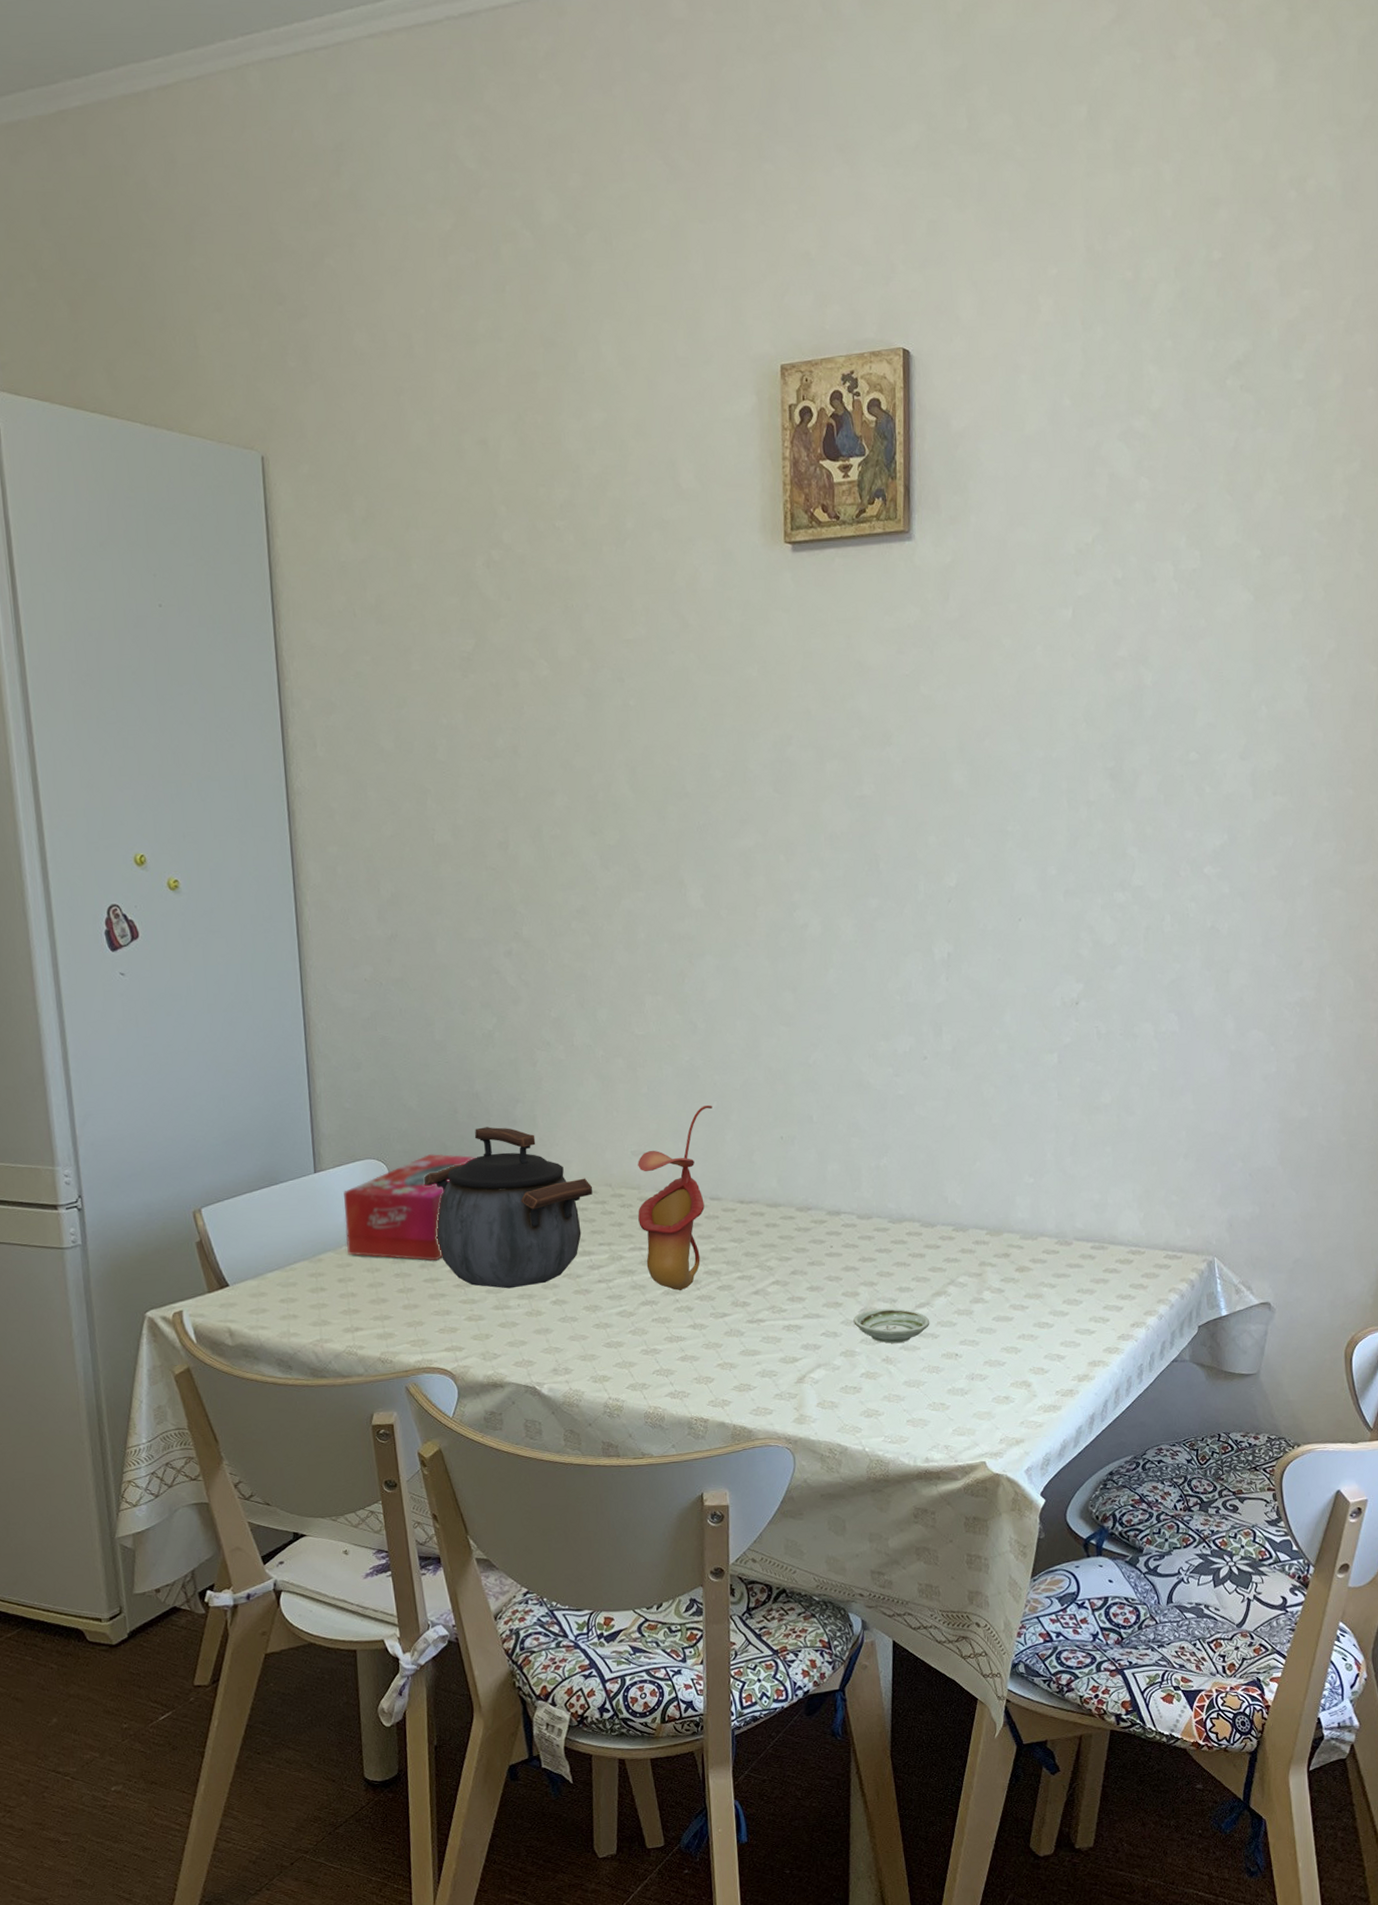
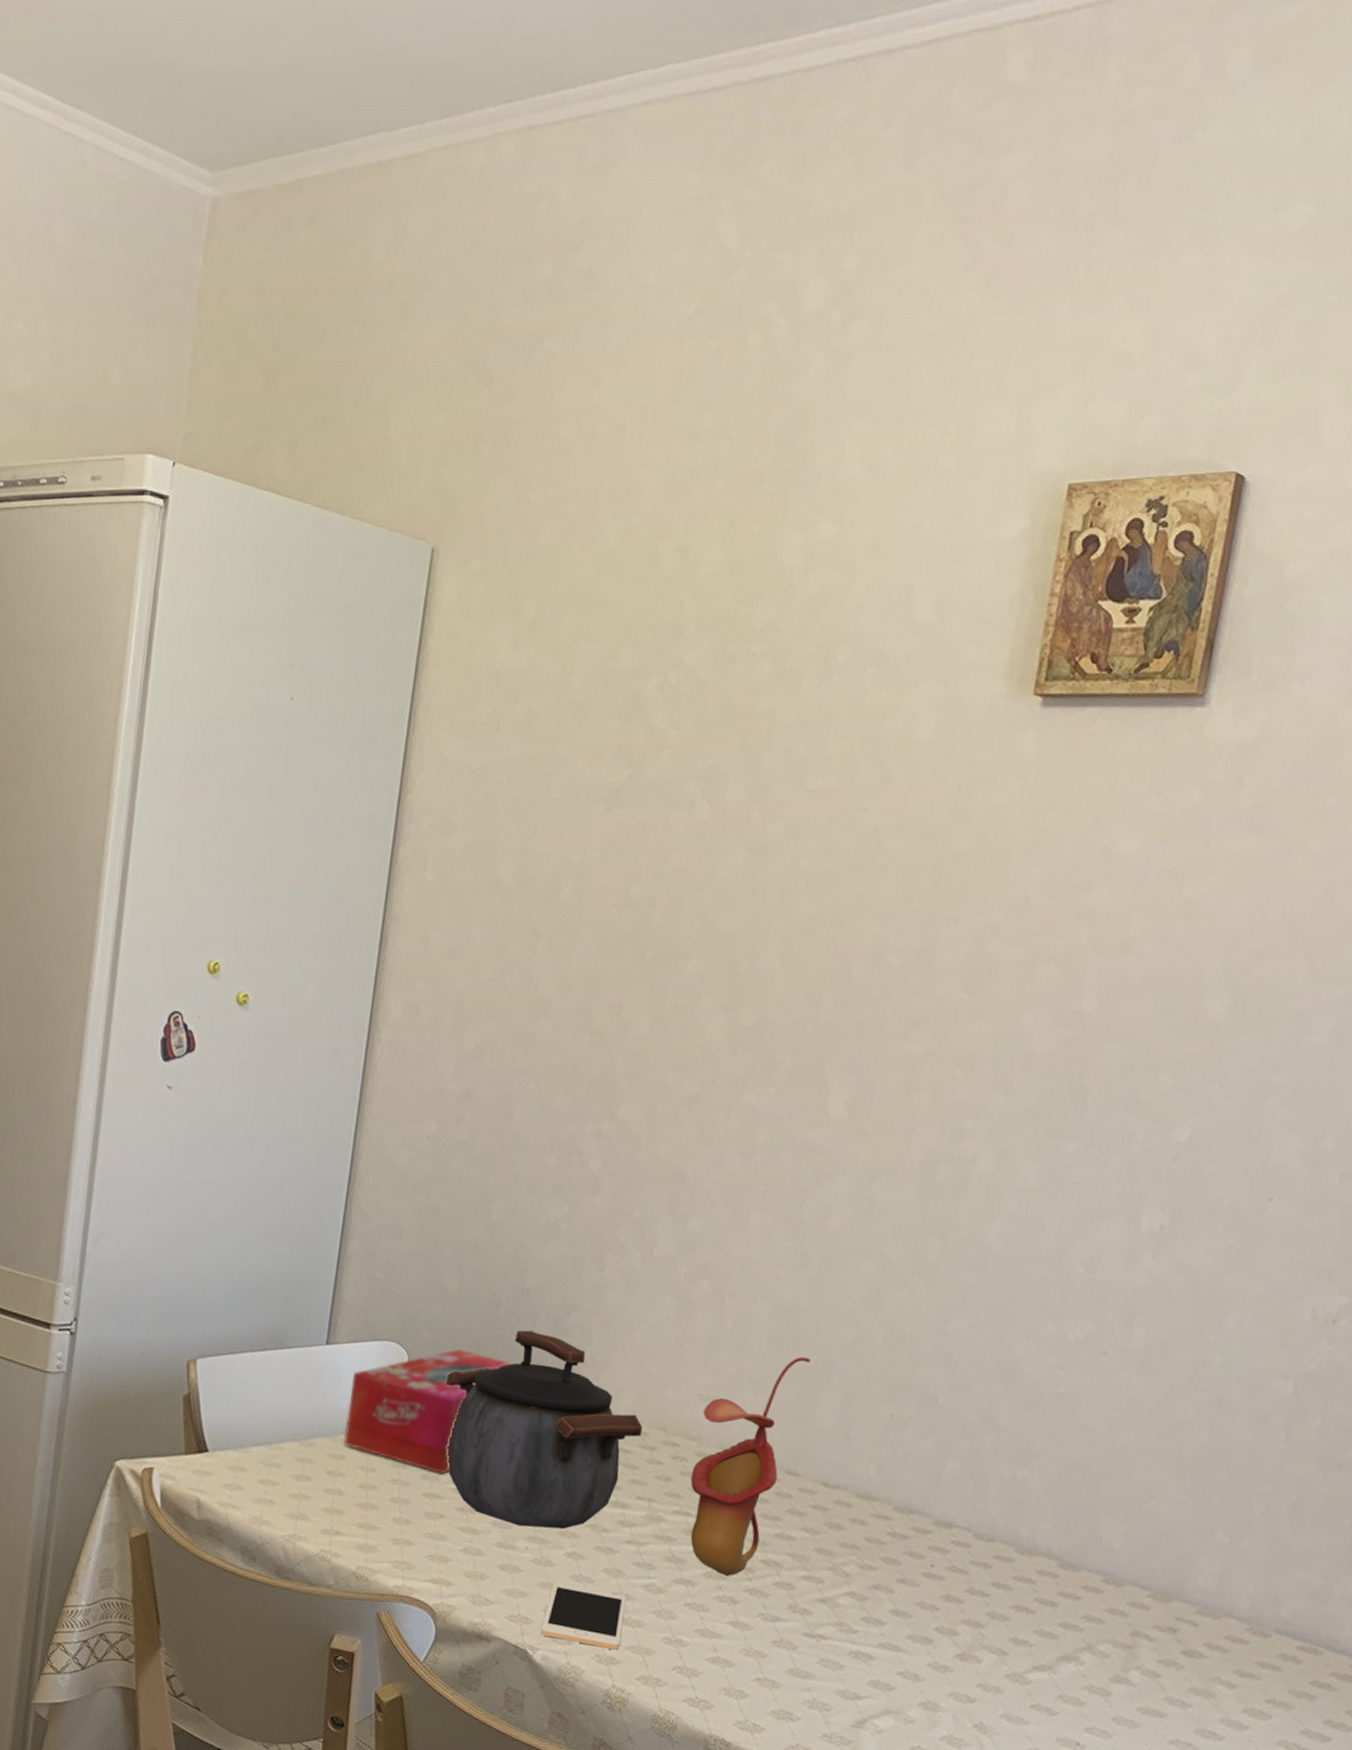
cell phone: none [543,1325,608,1372] -> present [540,1582,626,1650]
saucer: present [853,1308,930,1344] -> none [944,1657,1049,1710]

